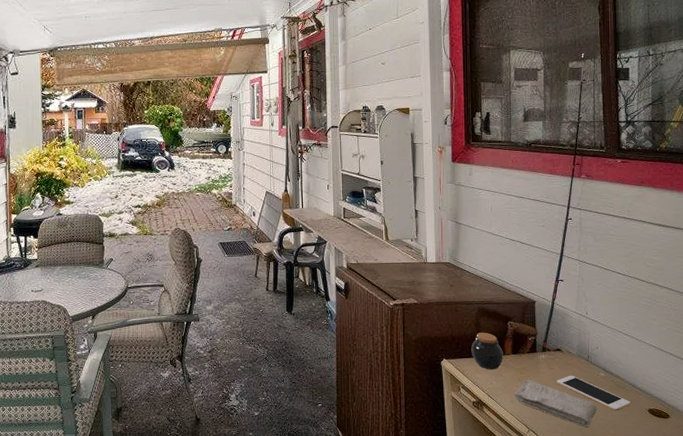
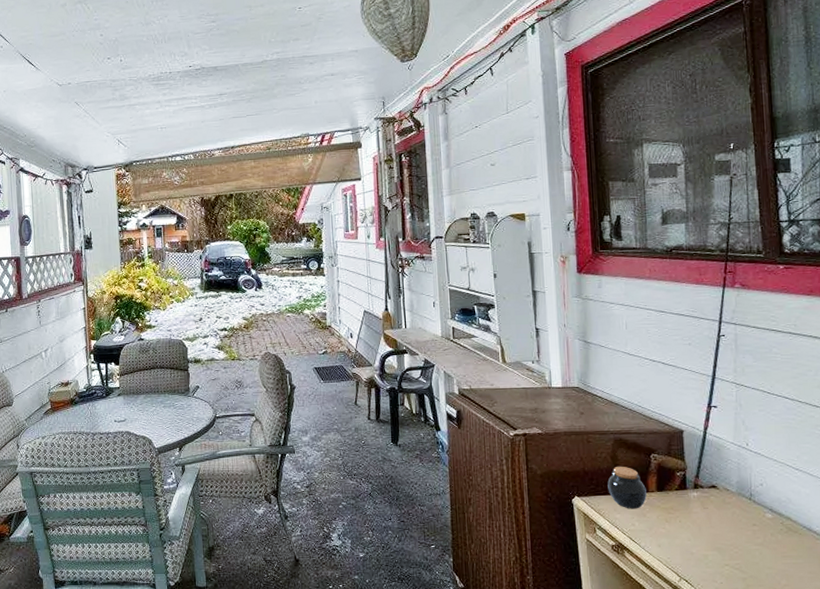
washcloth: present [514,380,597,427] -> none [661,521,764,576]
cell phone: present [557,375,631,410] -> none [713,516,806,558]

